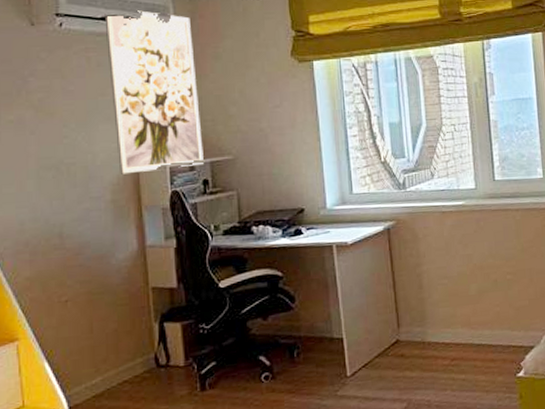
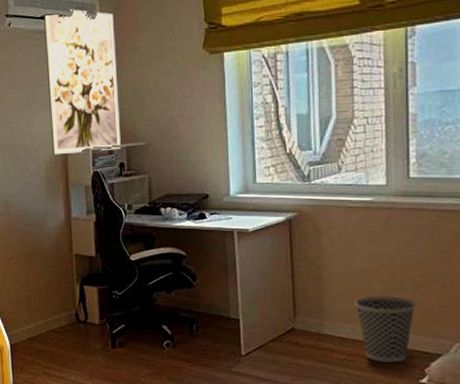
wastebasket: none [454,295,509,363] -> present [355,296,416,363]

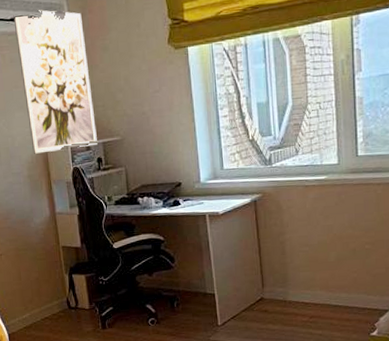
wastebasket: present [355,296,416,363] -> none [314,262,366,321]

